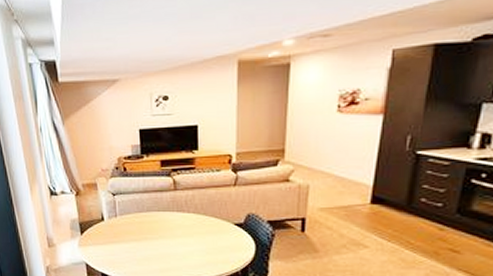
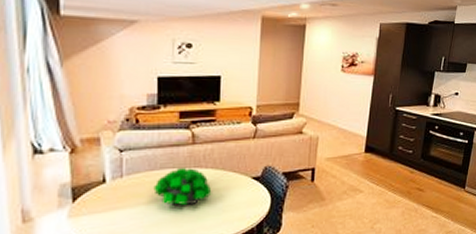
plant: none [142,210,195,244] -> present [153,167,212,205]

